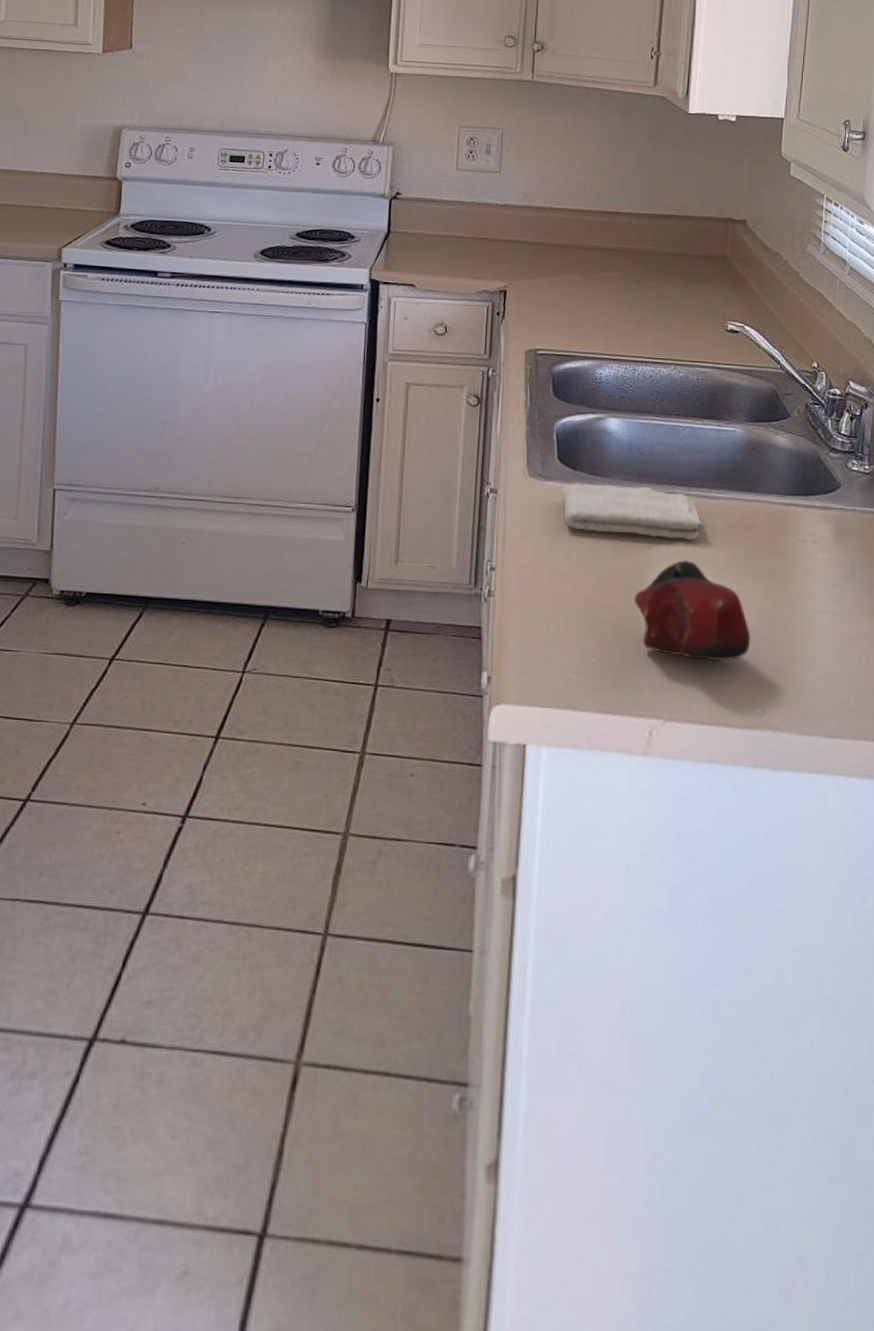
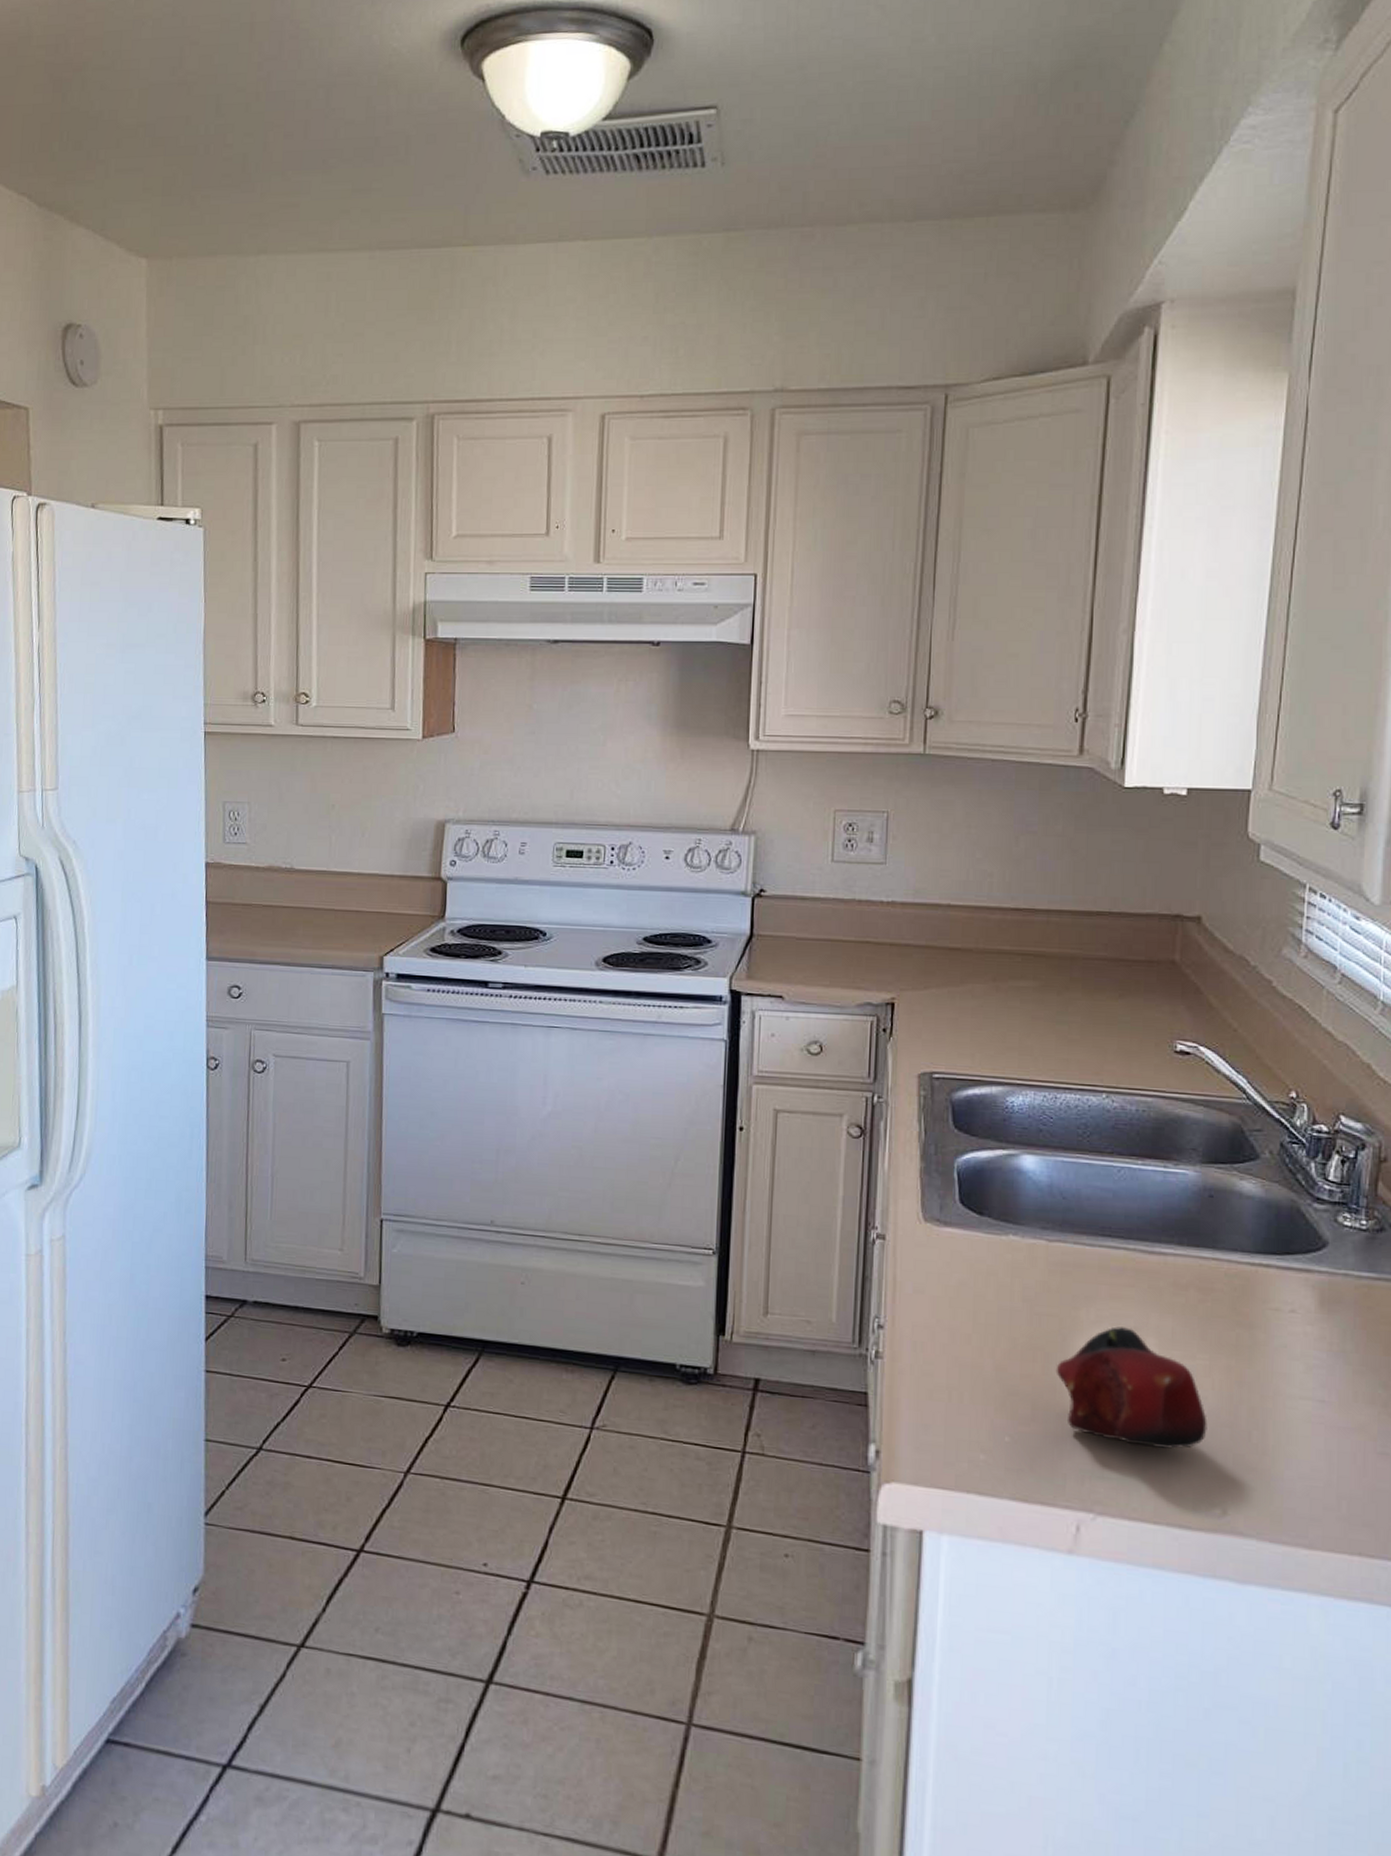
washcloth: present [560,483,704,541] -> none [963,1230,1146,1304]

